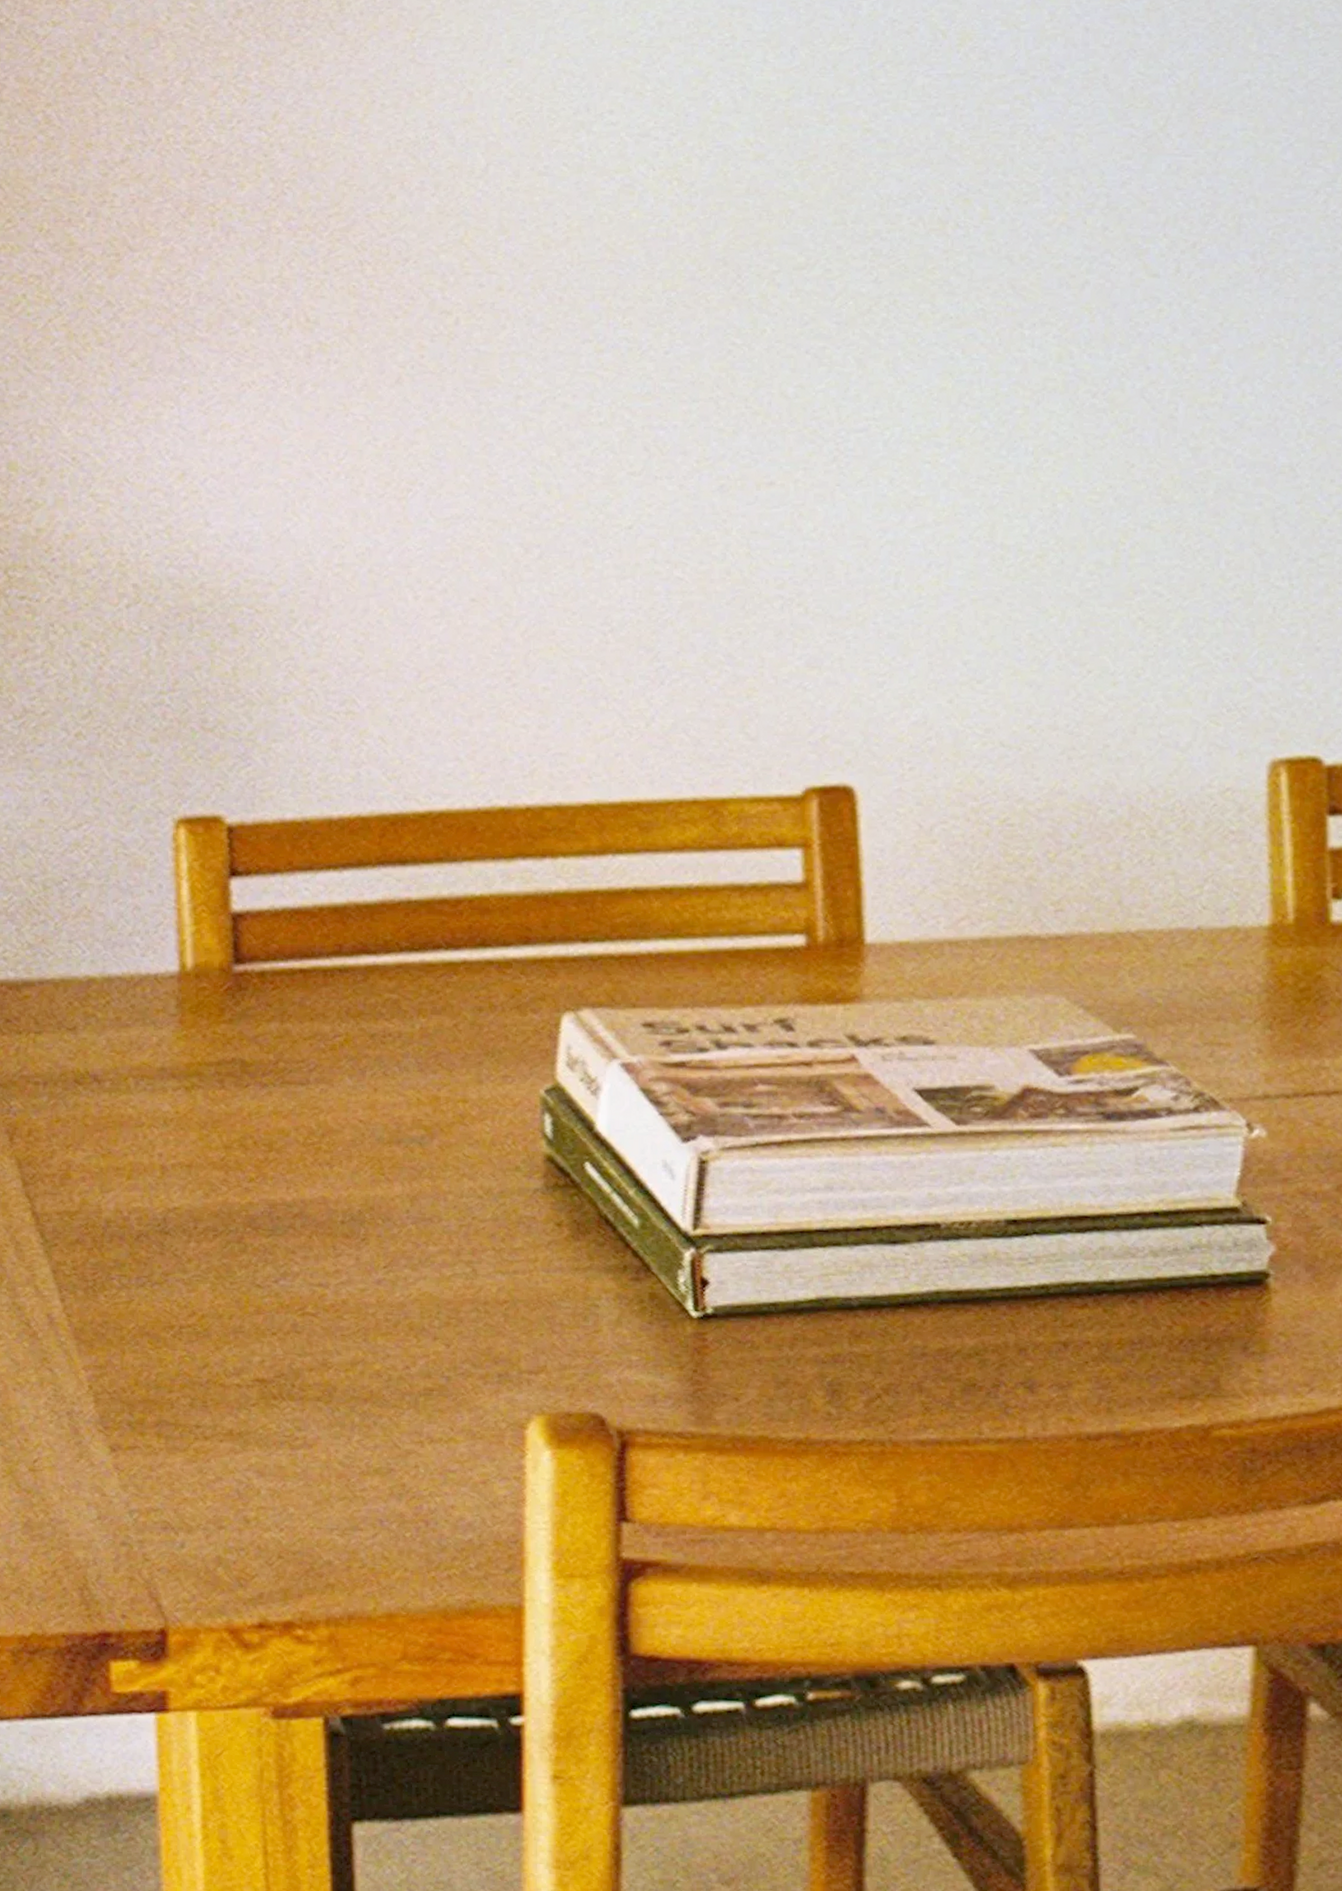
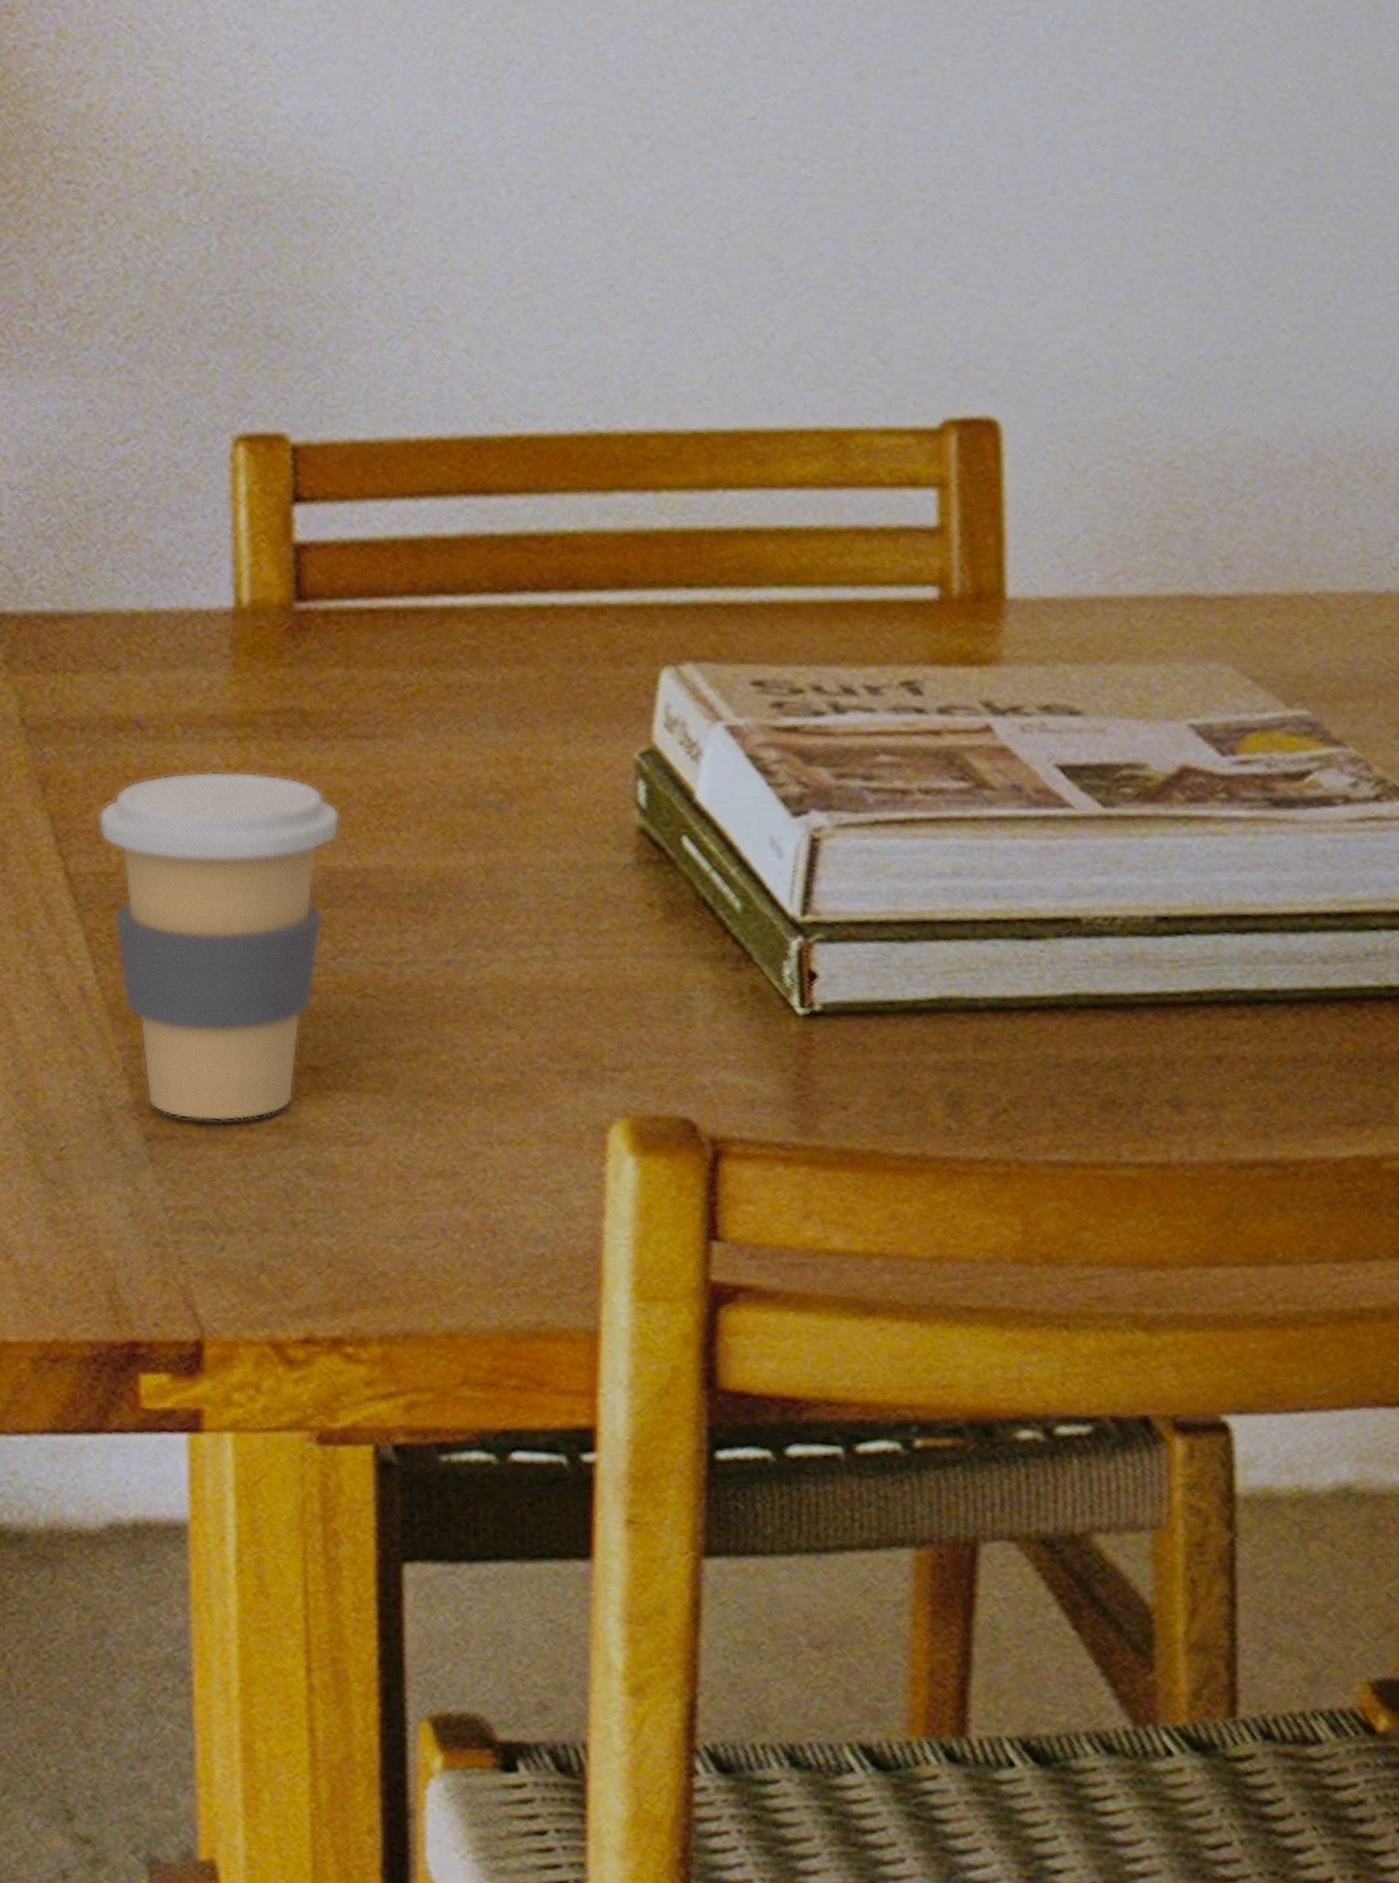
coffee cup: none [61,1117,279,1432] -> present [98,771,340,1122]

